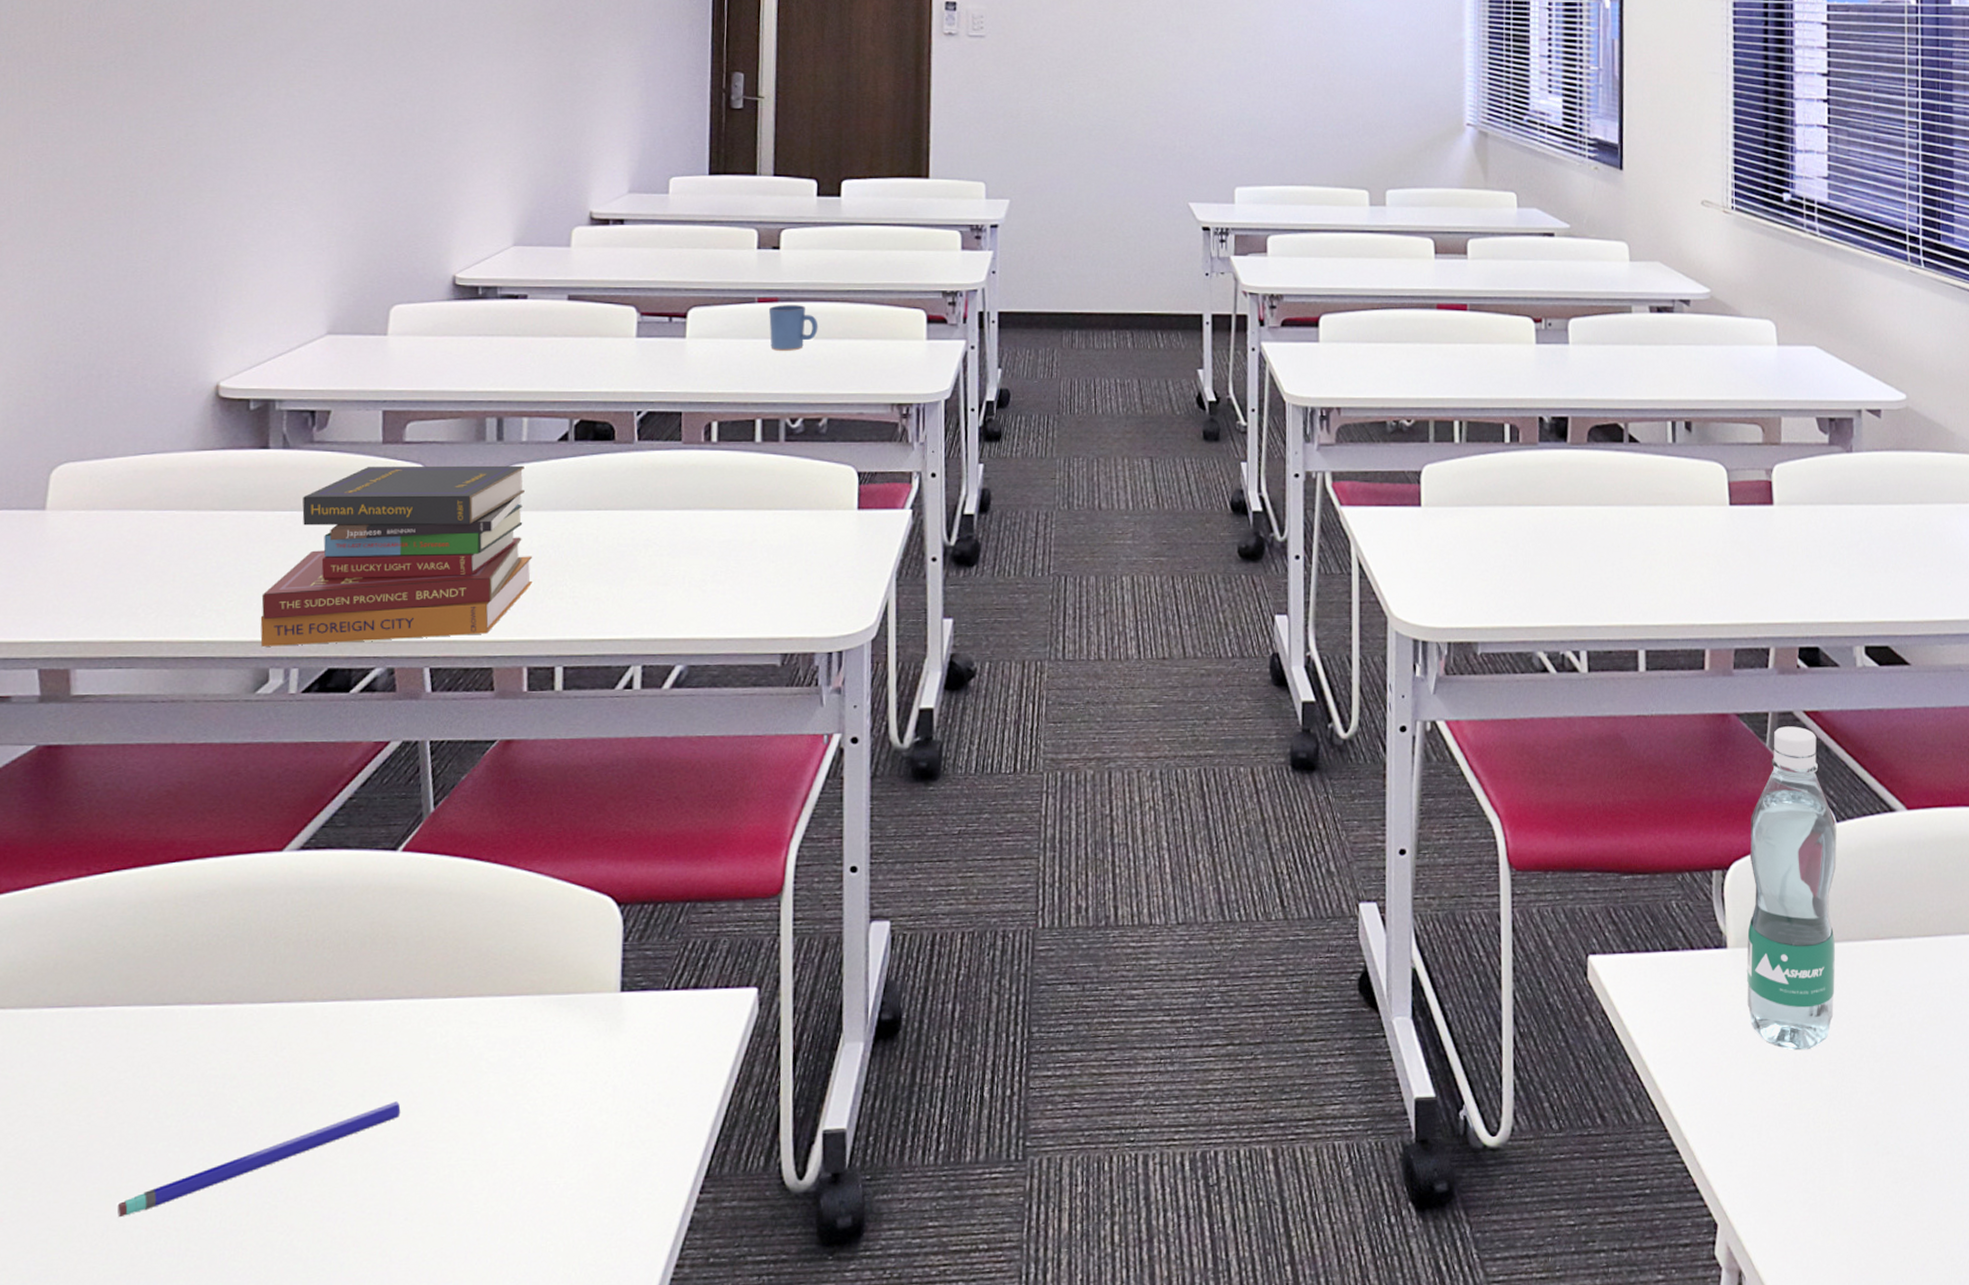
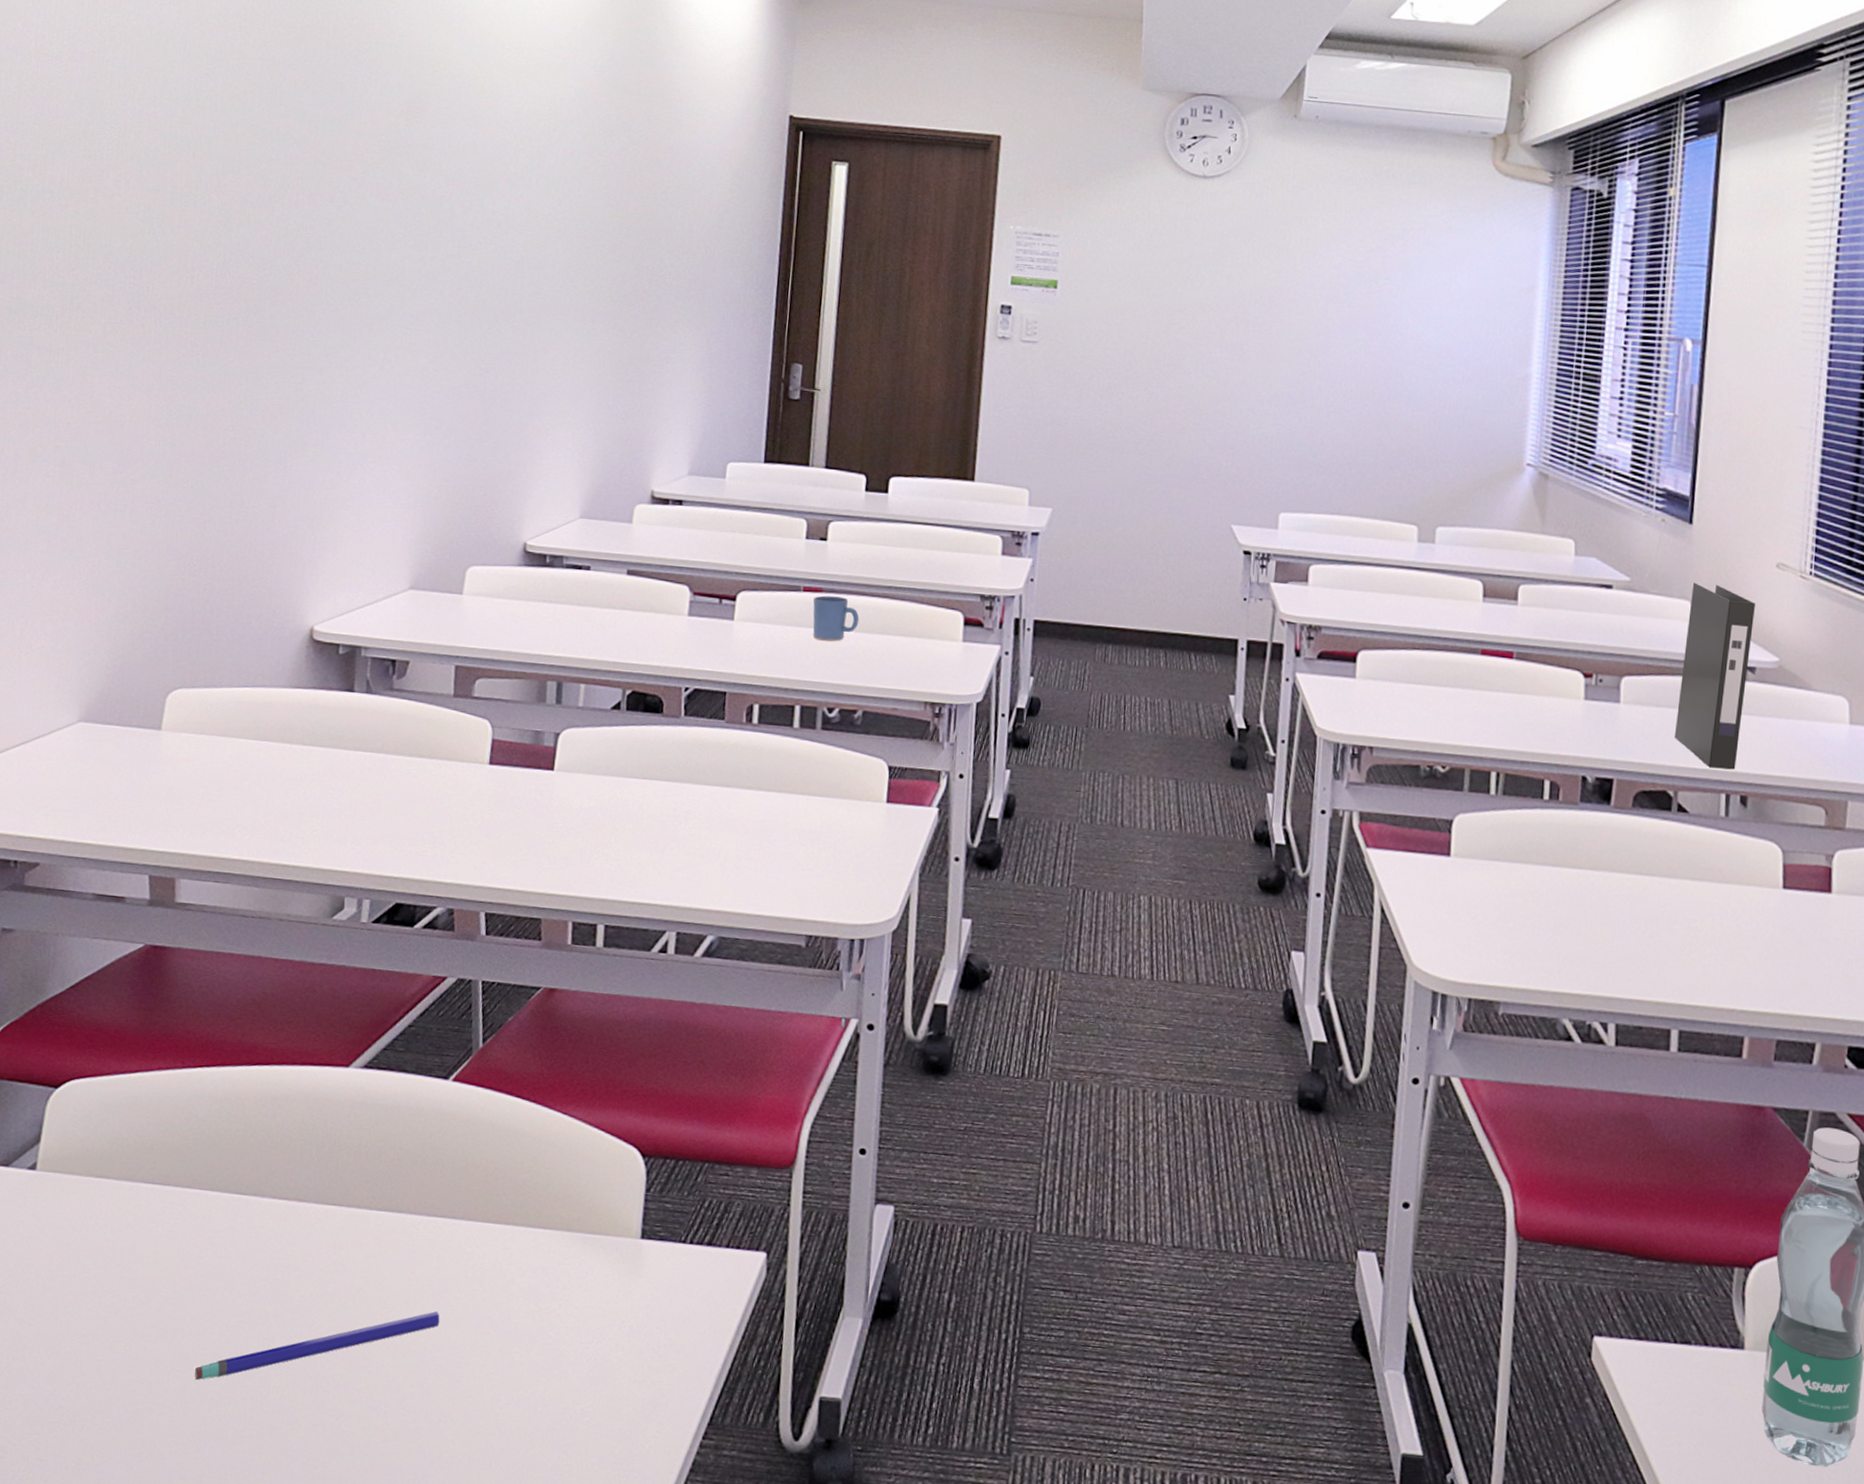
books: present [260,465,532,646] -> none [338,716,582,886]
binder: none [1620,225,1686,398] -> present [1674,582,1756,770]

